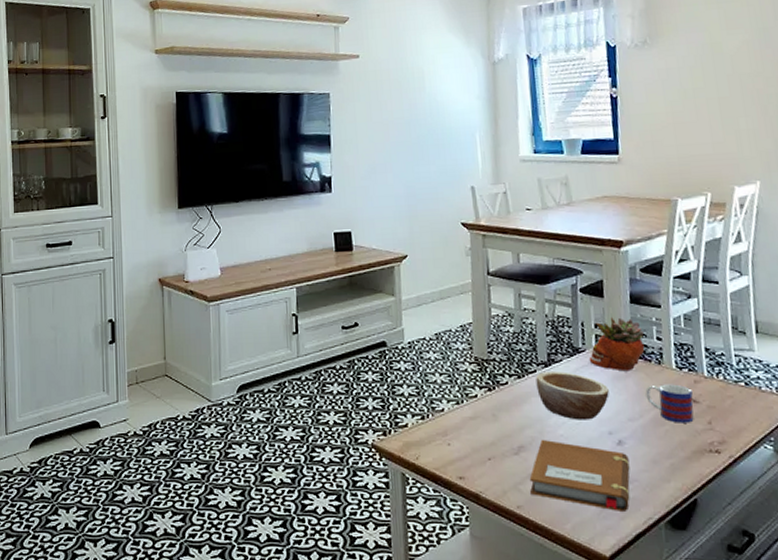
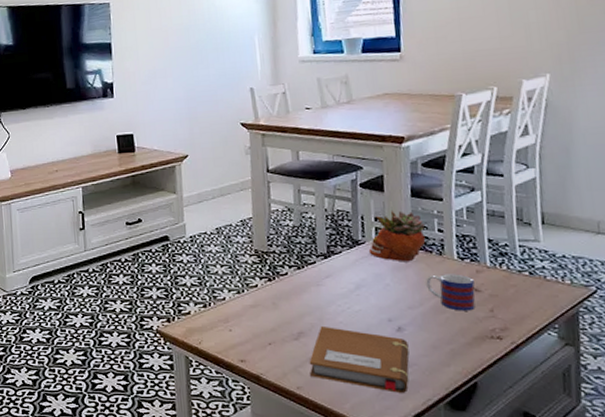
bowl: present [535,372,609,420] -> none [315,263,389,308]

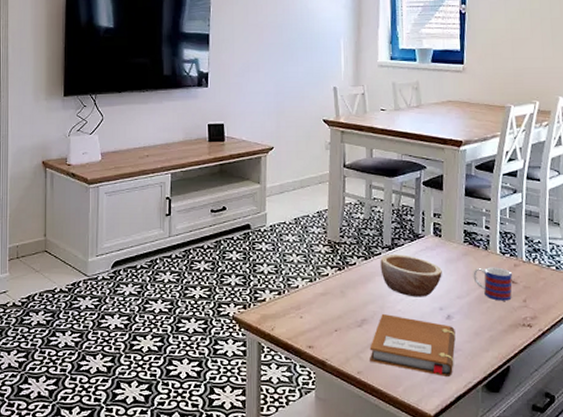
bowl: none [315,263,389,308] -> present [380,255,442,297]
succulent planter: present [368,209,426,262] -> none [427,207,475,256]

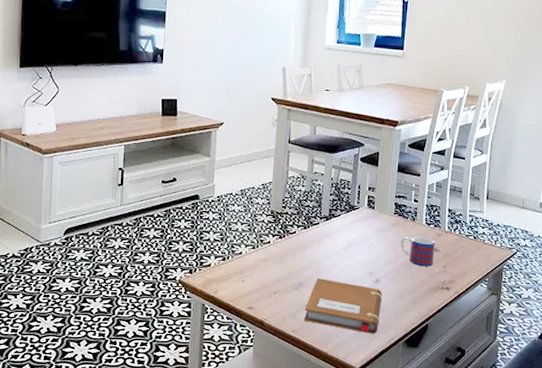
bowl: present [380,255,442,297] -> none [318,224,373,263]

